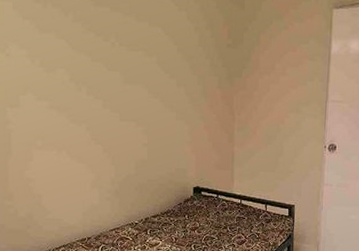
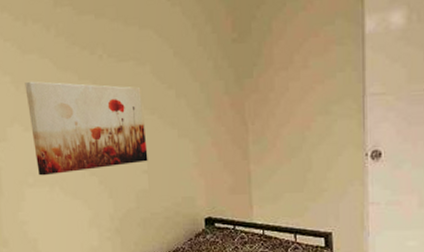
wall art: none [40,57,149,141] -> present [25,81,148,176]

